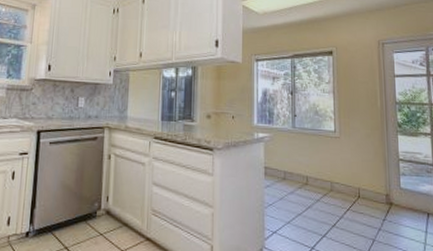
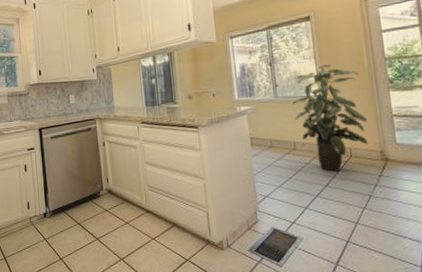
indoor plant: none [308,100,376,212] -> present [292,64,368,172]

